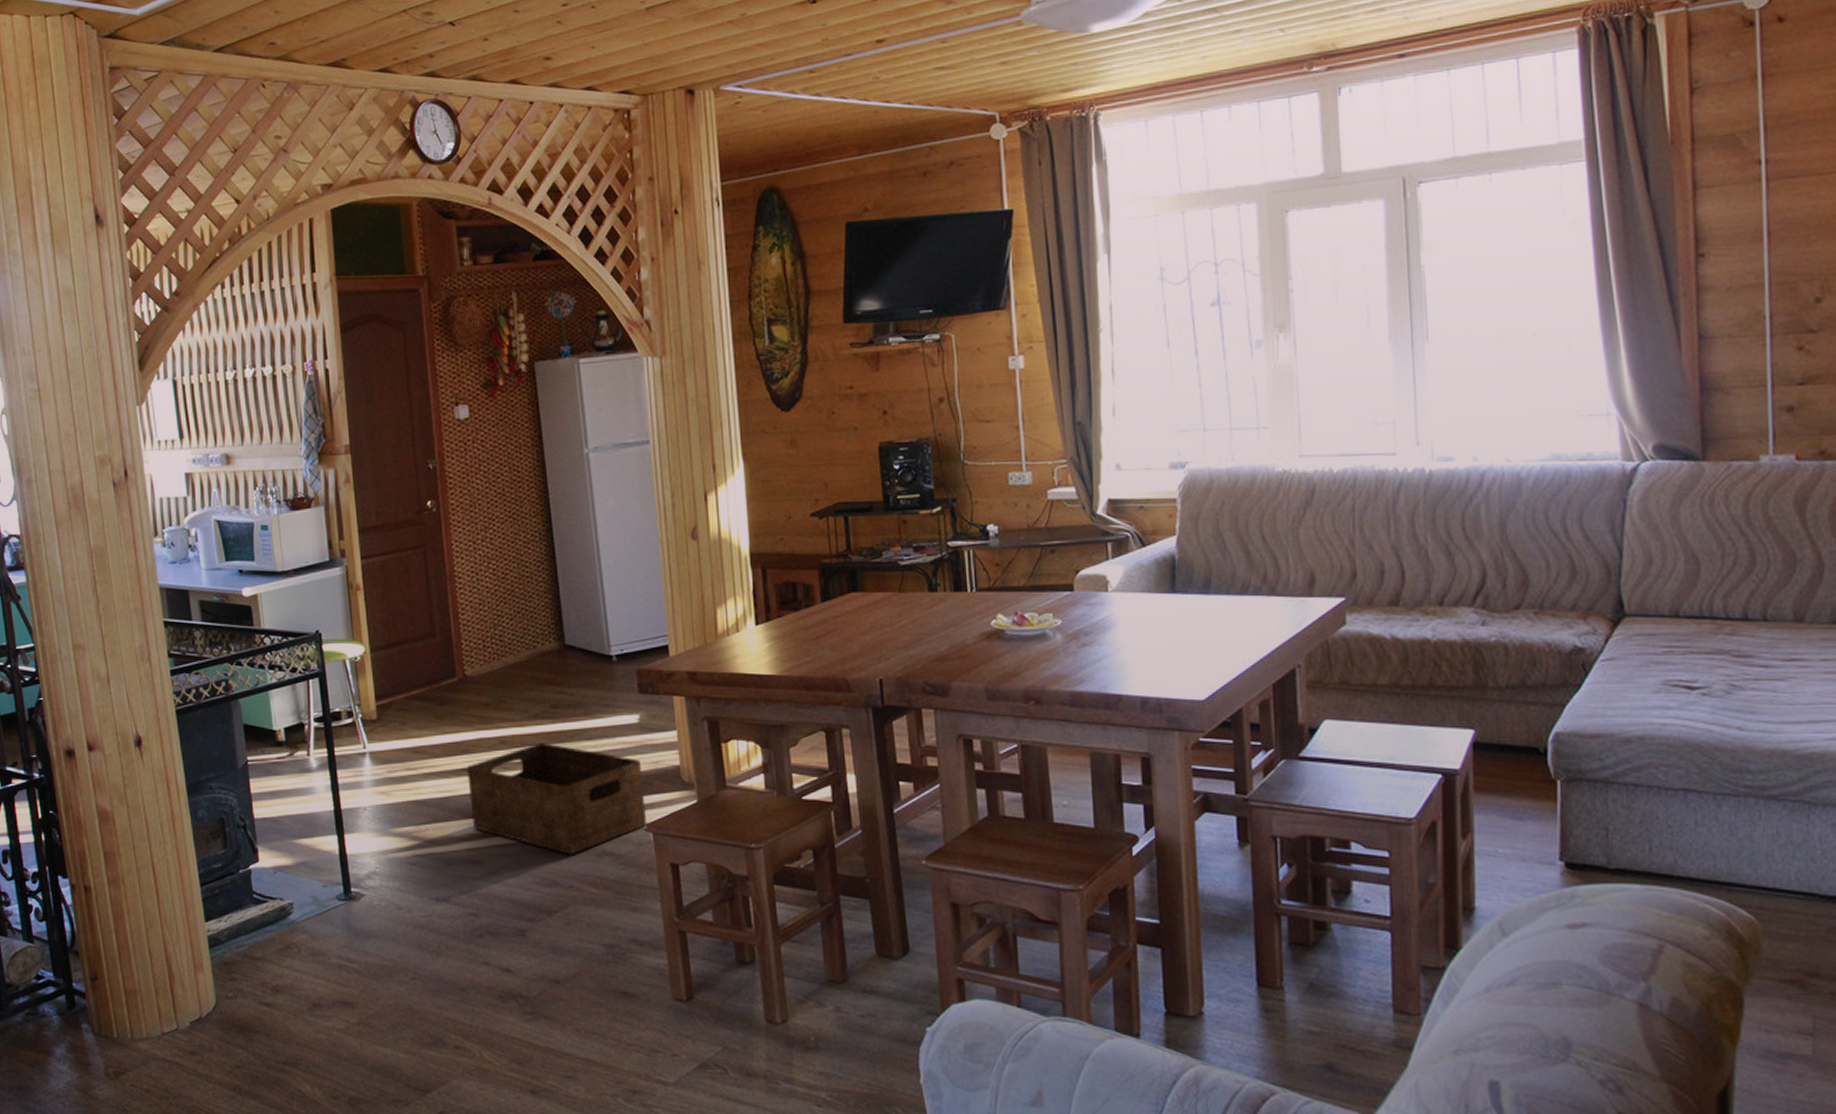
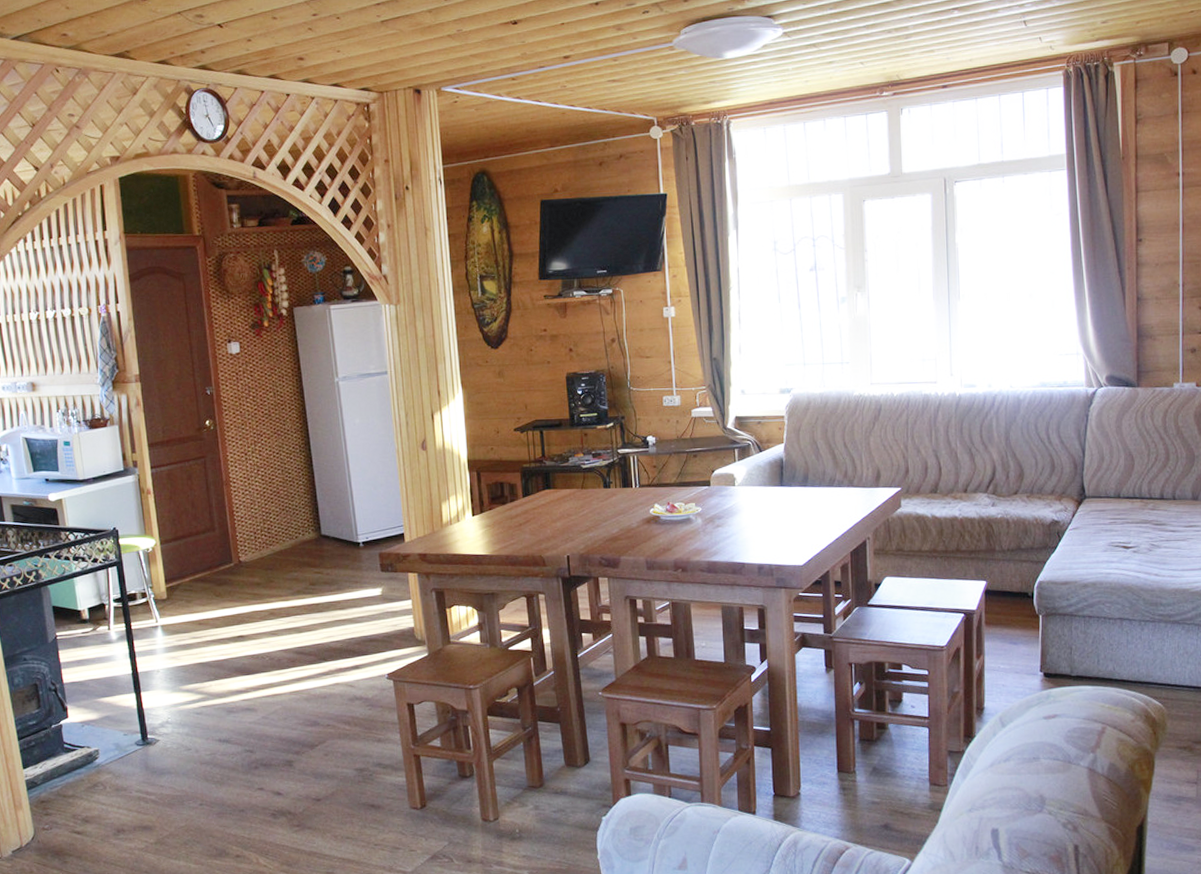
storage basket: present [466,743,647,855] -> none [242,613,389,701]

